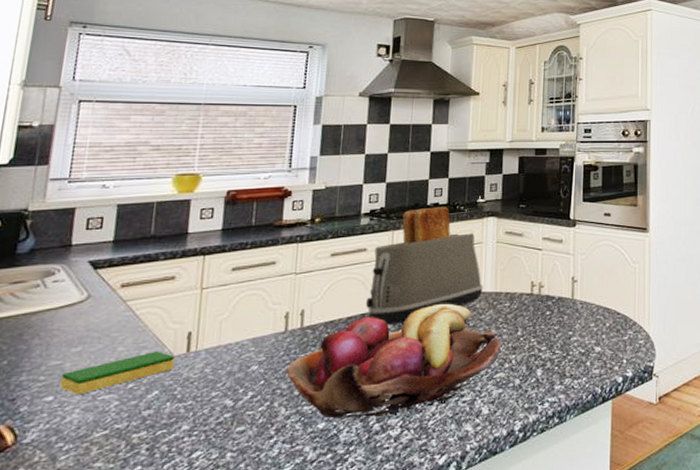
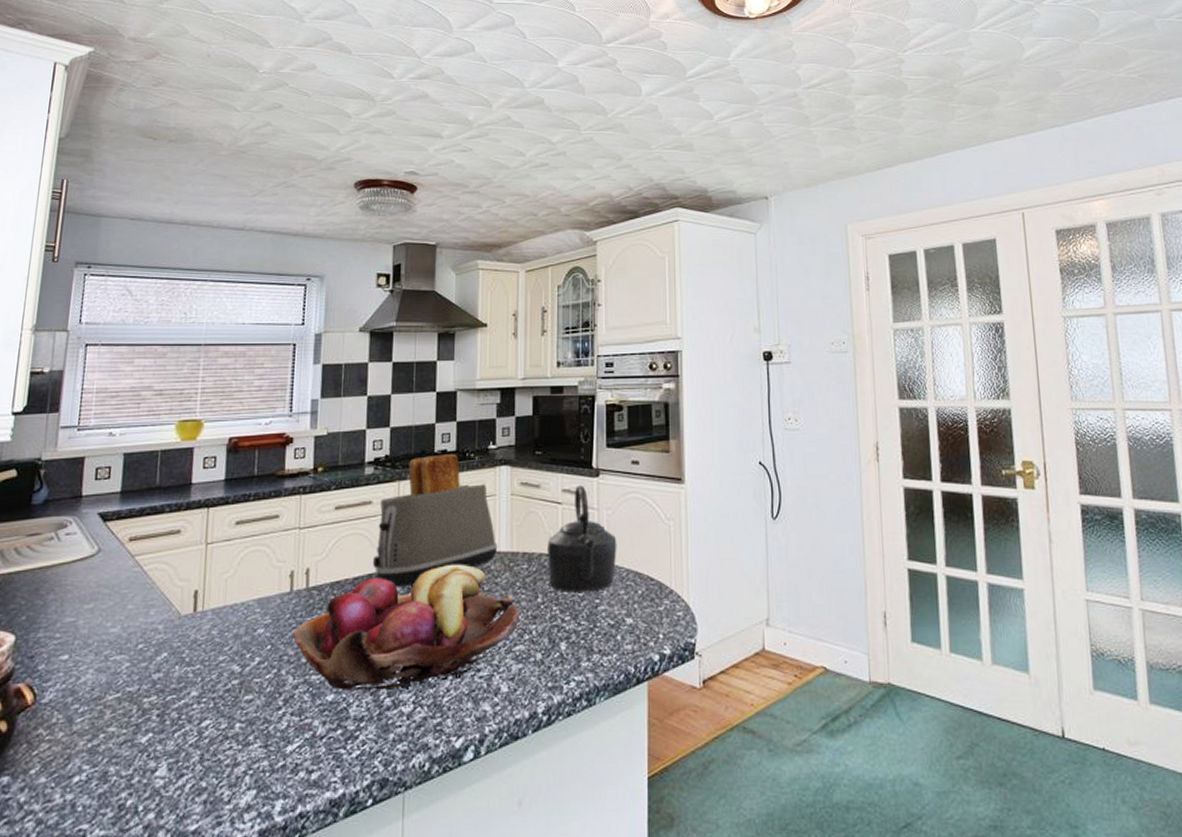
dish sponge: present [60,350,176,394] -> none [74,609,183,653]
kettle: none [527,233,590,326] -> present [547,484,617,592]

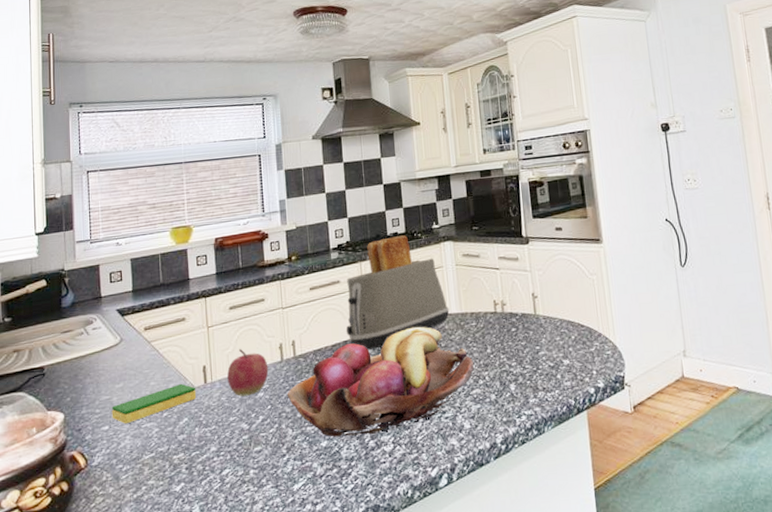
dish sponge: none [74,609,183,653] -> present [111,383,197,423]
apple: none [222,572,274,631] -> present [227,348,269,397]
kettle: present [547,484,617,592] -> none [491,251,551,343]

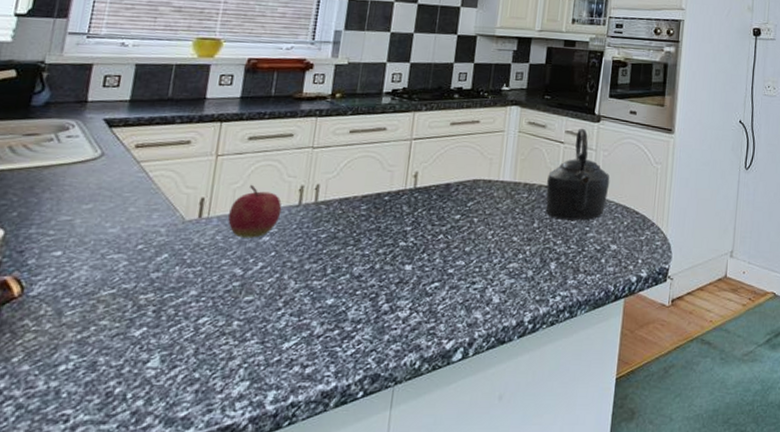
dish sponge: present [111,383,197,423] -> none [69,214,187,251]
fruit basket: present [287,326,474,437] -> none [297,189,517,297]
toaster: present [345,235,450,351] -> none [381,91,502,209]
kettle: none [491,251,551,343] -> present [545,128,610,221]

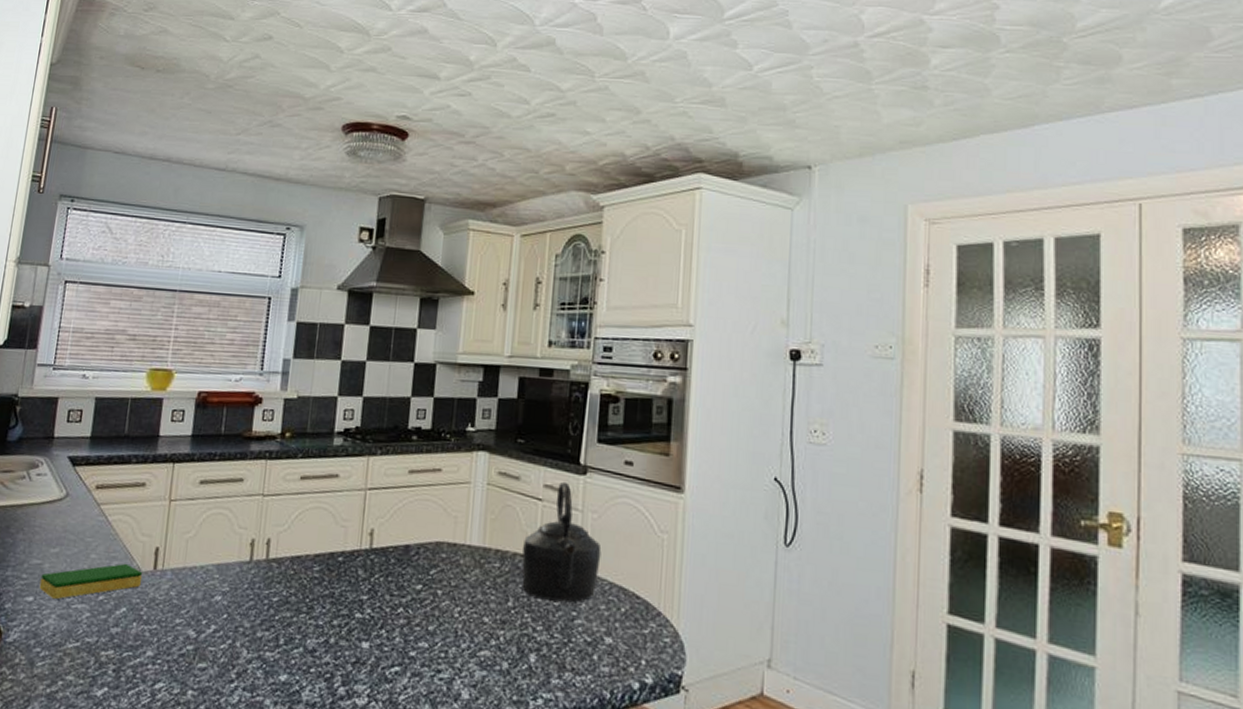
dish sponge: none [69,214,187,251] -> present [39,563,143,599]
apple: present [228,184,282,238] -> none [181,534,234,597]

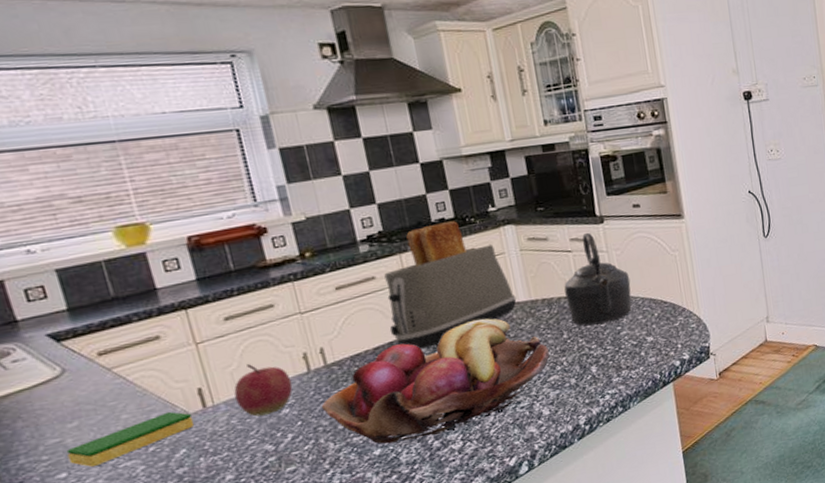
apple: none [181,534,234,597] -> present [234,363,293,417]
fruit basket: none [249,552,488,680] -> present [321,318,550,444]
toaster: none [335,431,469,575] -> present [384,221,517,349]

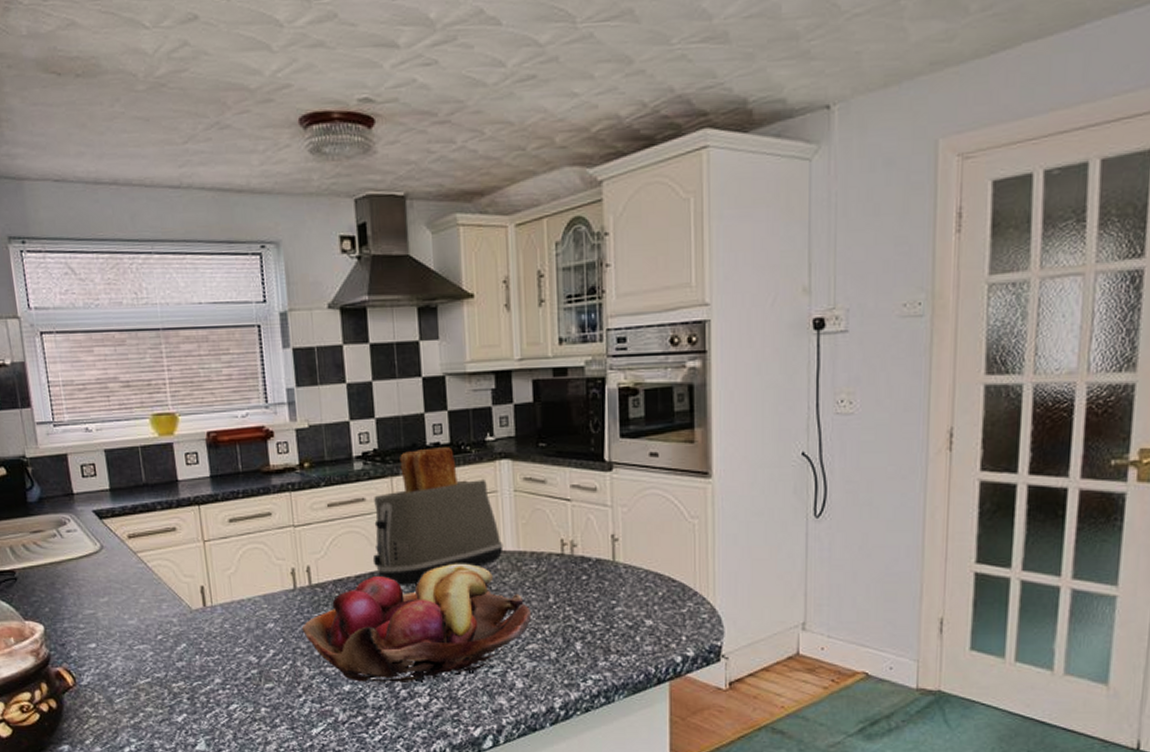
dish sponge: present [66,411,195,467] -> none [97,604,195,643]
apple: present [234,363,293,417] -> none [230,569,279,625]
kettle: present [564,232,632,326] -> none [557,479,635,593]

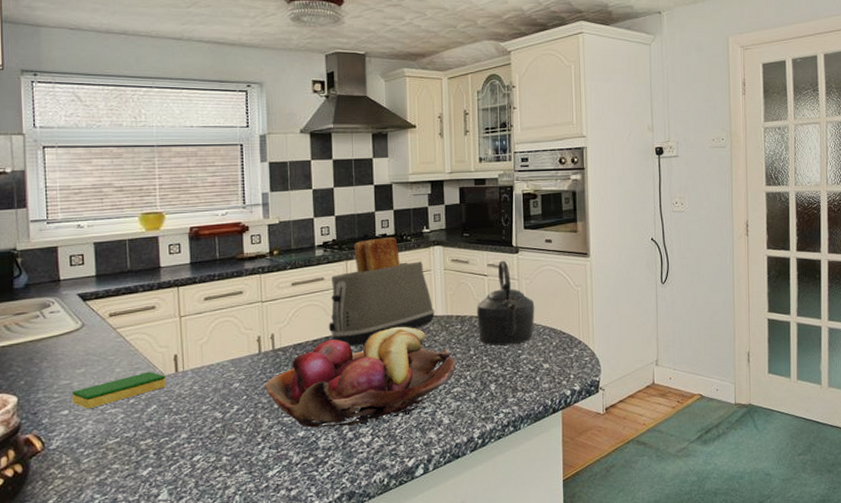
dish sponge: none [97,604,195,643] -> present [72,371,167,408]
kettle: none [557,479,635,593] -> present [477,260,535,346]

